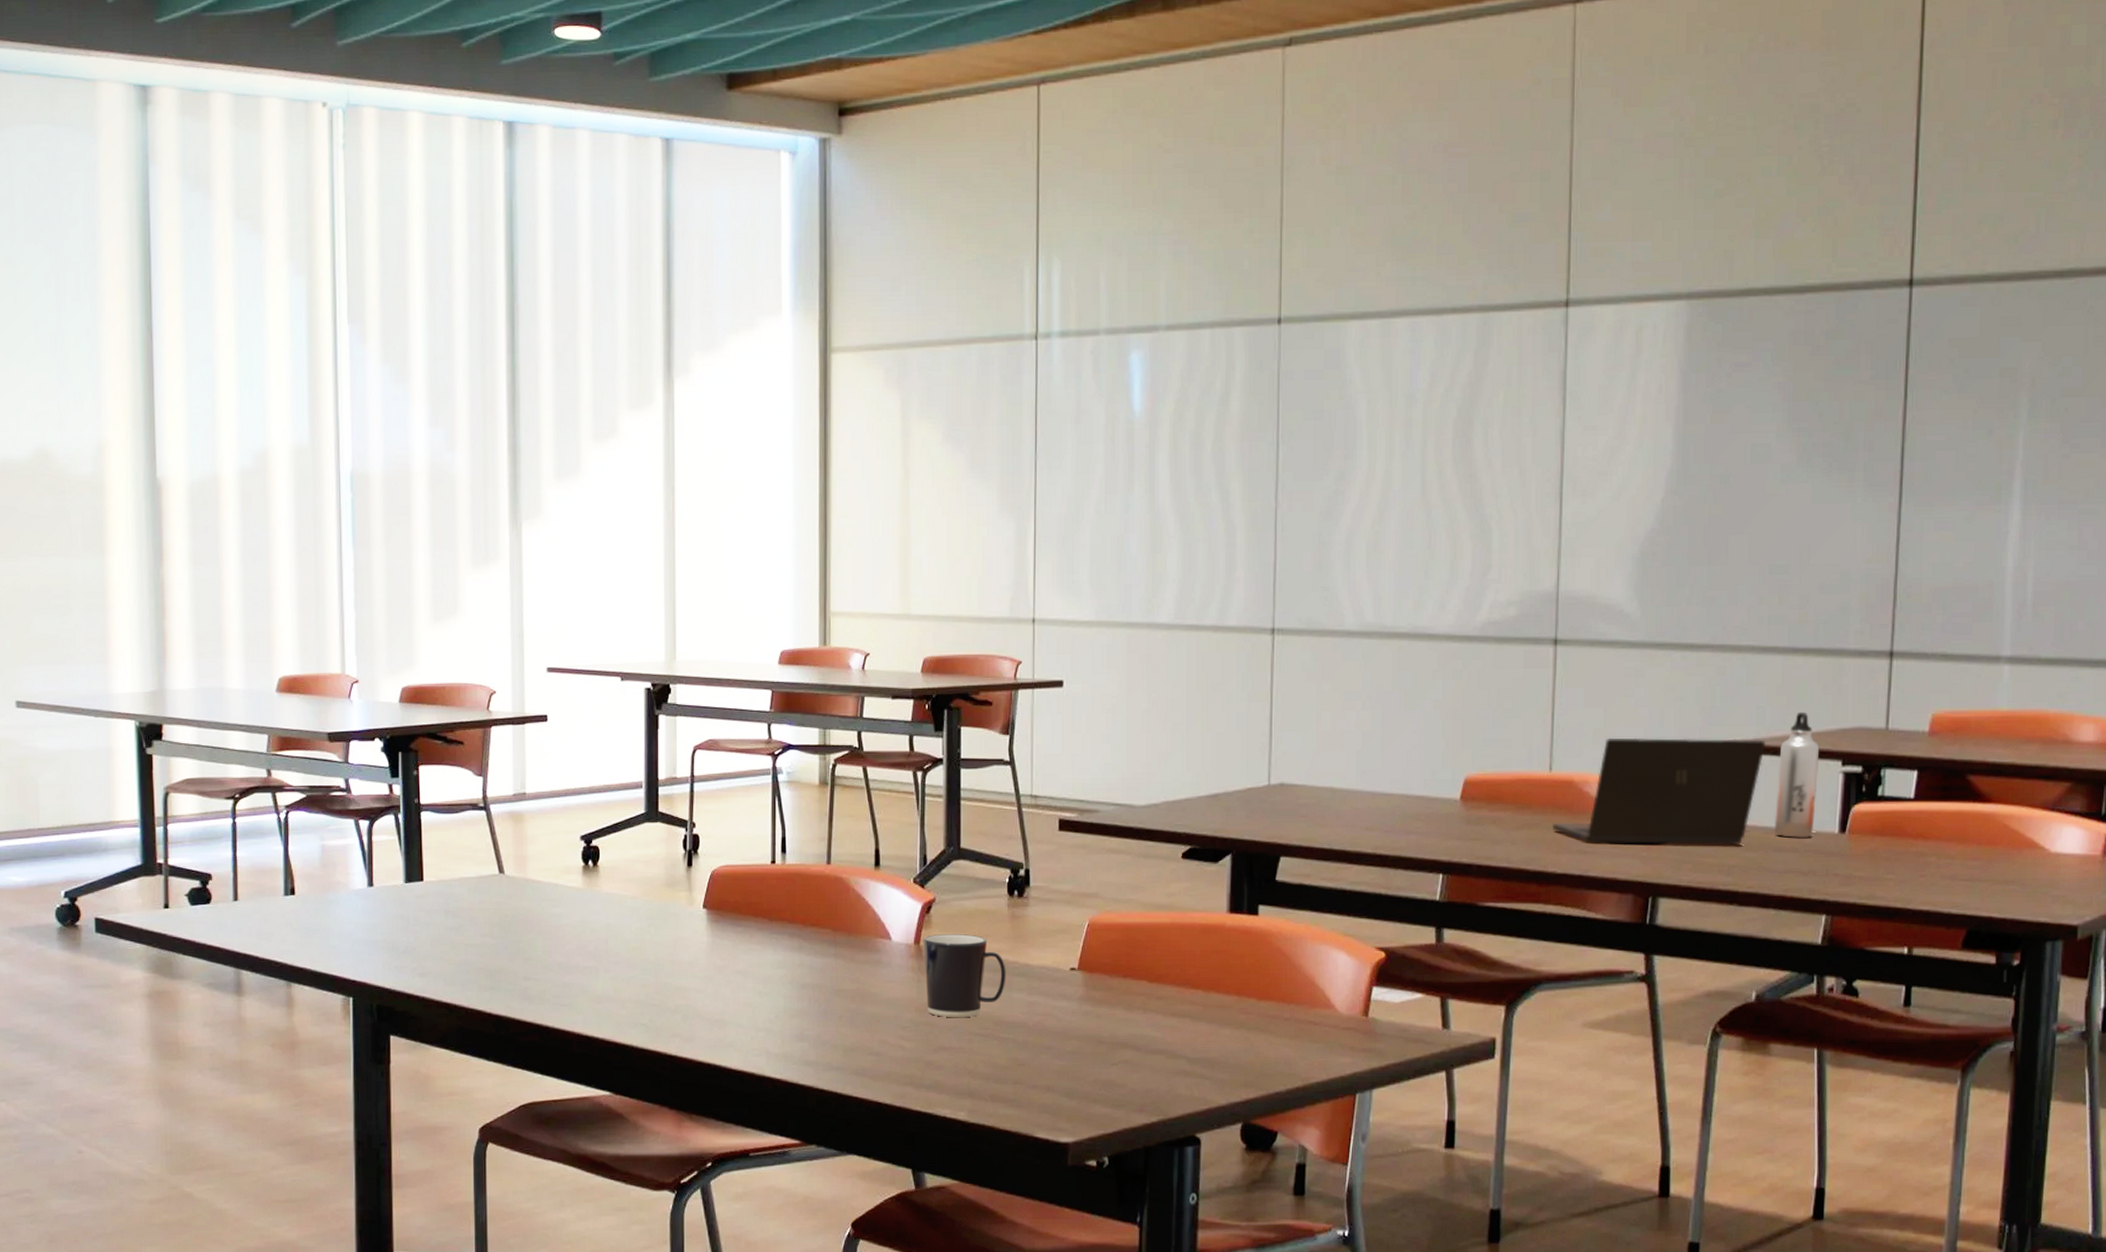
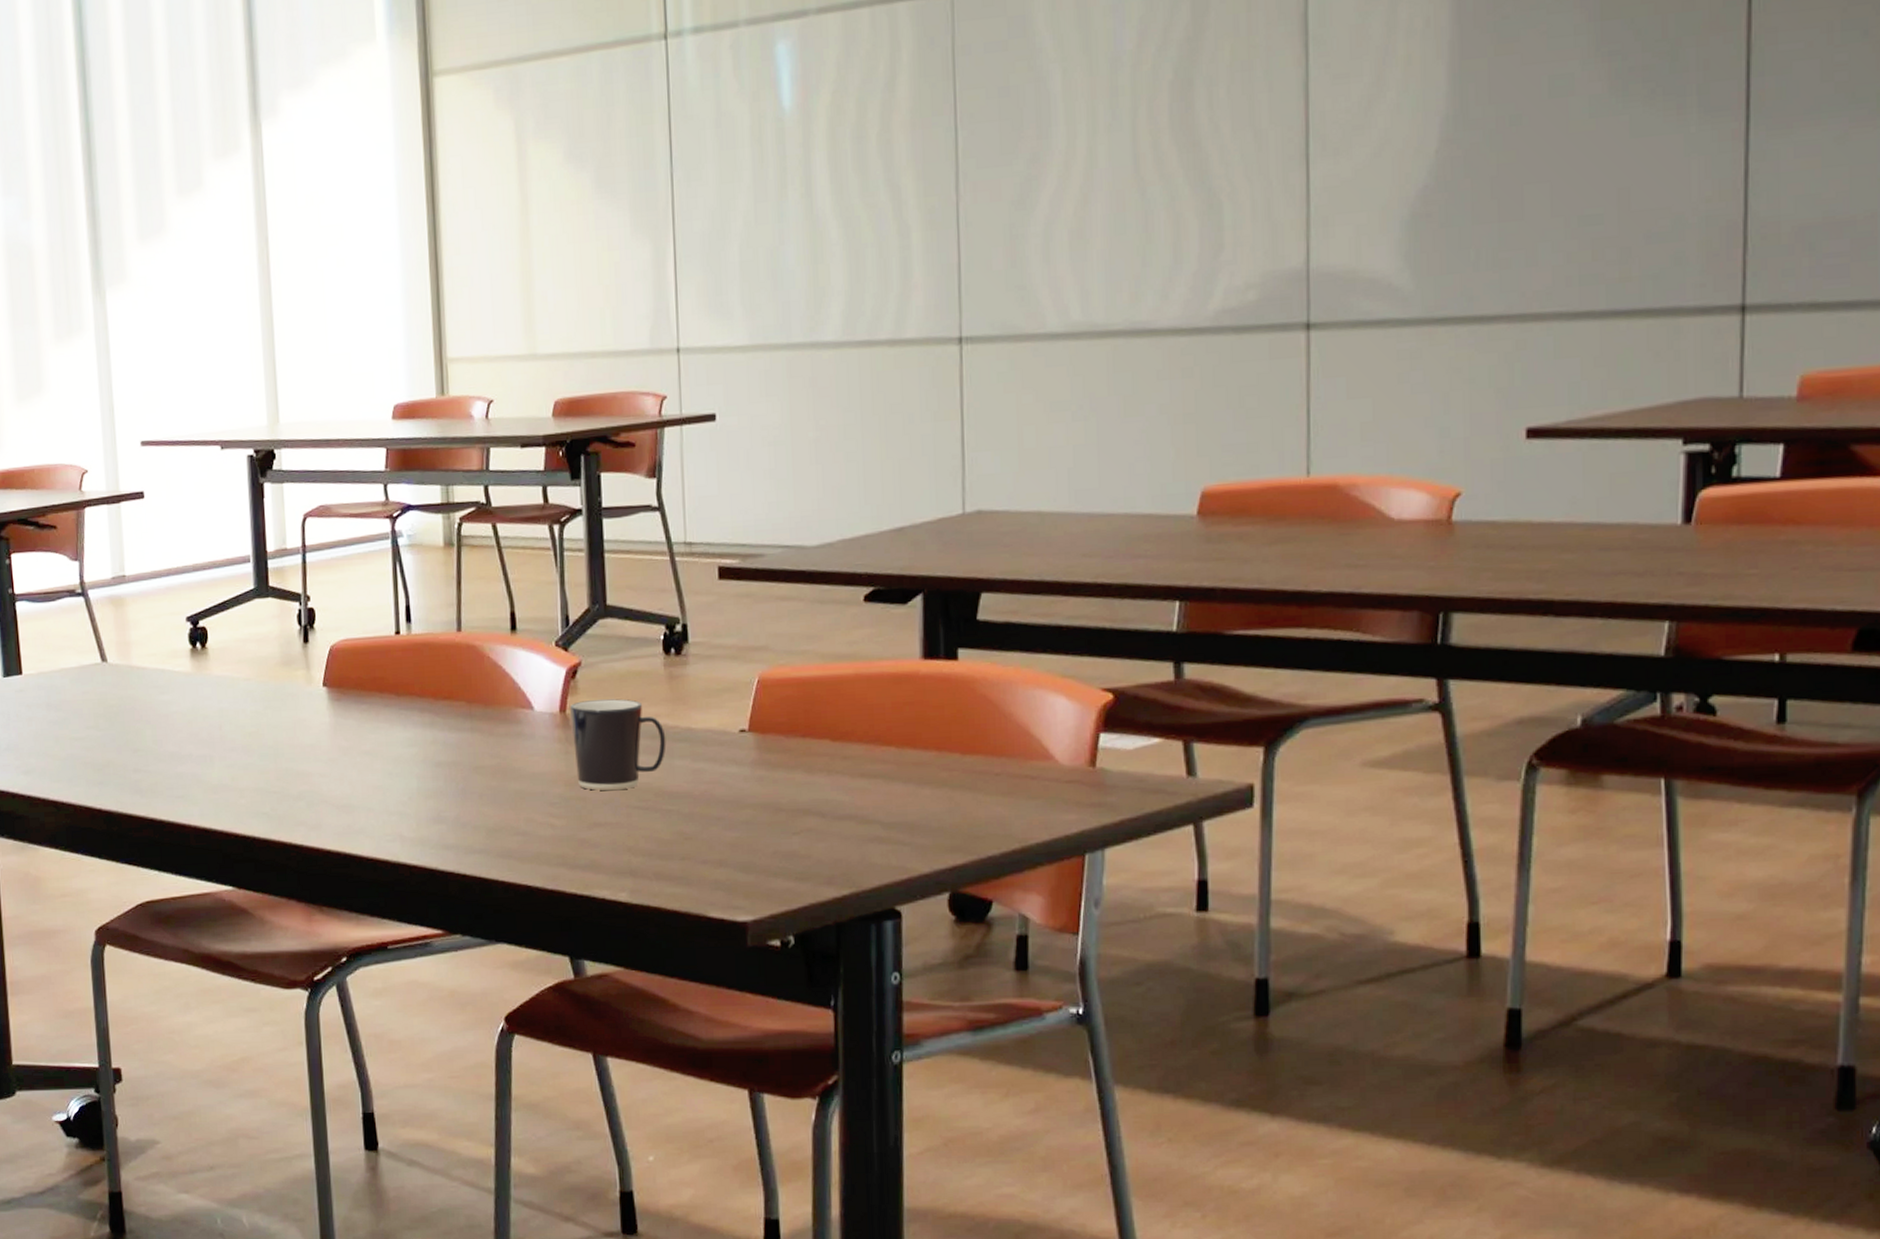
laptop: present [1553,737,1765,846] -> none [1314,421,1582,555]
water bottle: present [1774,711,1820,839] -> none [1596,384,1654,534]

